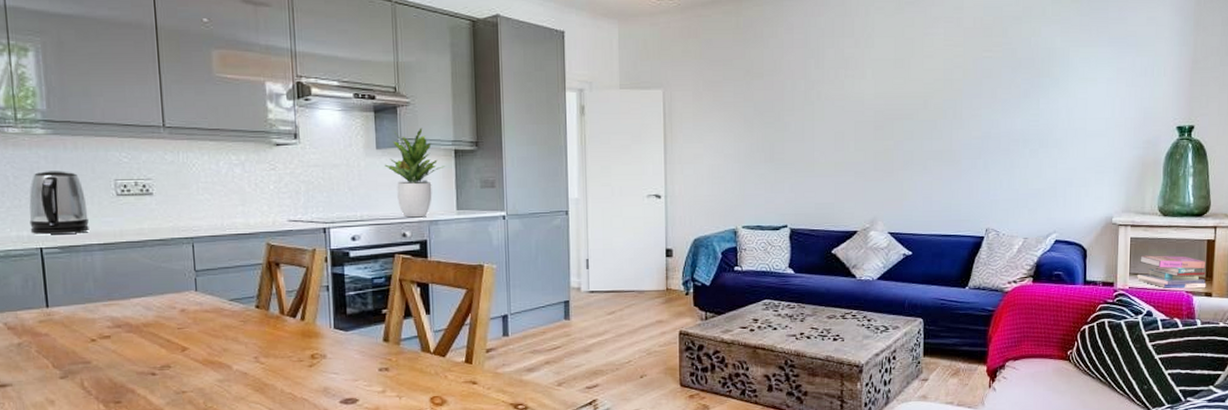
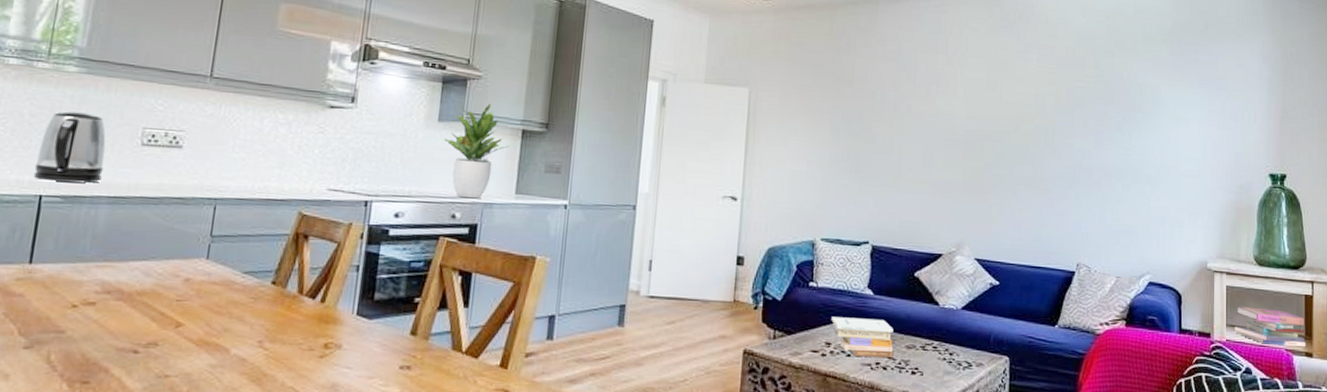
books: none [757,294,816,330] -> present [831,317,894,358]

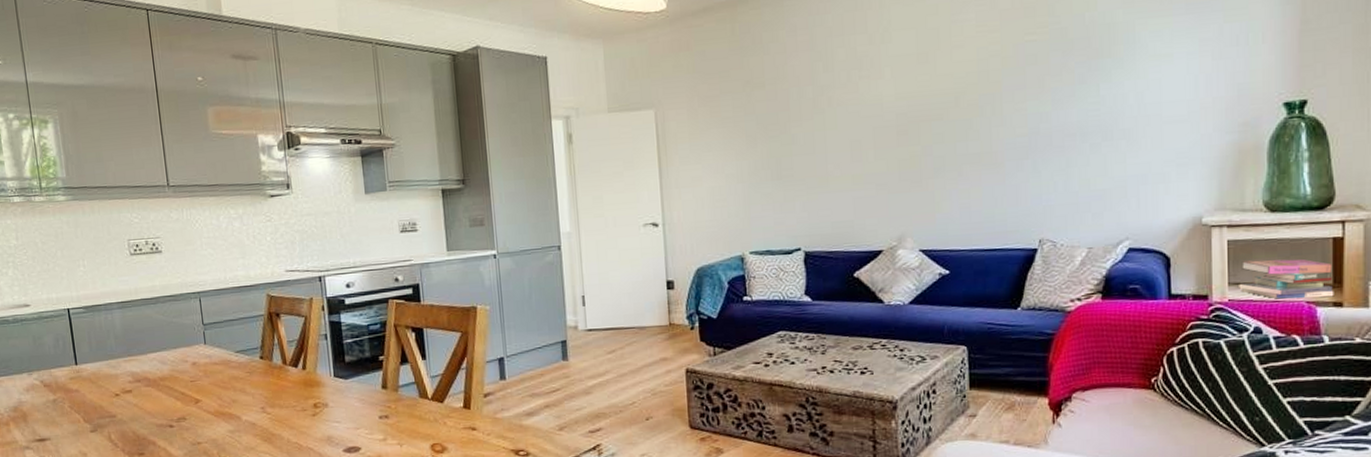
kettle: present [33,111,106,183] -> none [55,234,108,297]
potted plant: present [445,103,510,199] -> none [374,169,434,262]
books: present [831,317,894,358] -> none [770,324,840,364]

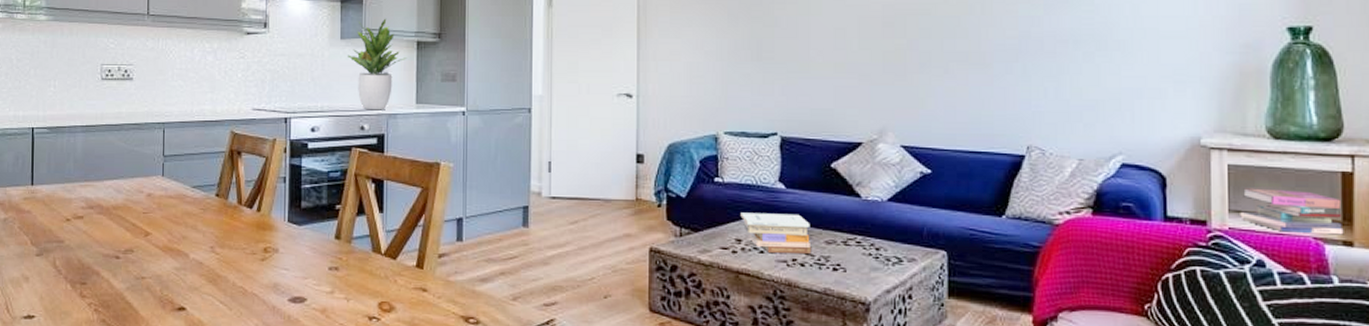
potted plant: none [374,169,434,262] -> present [348,18,407,111]
books: none [770,324,840,364] -> present [740,212,812,254]

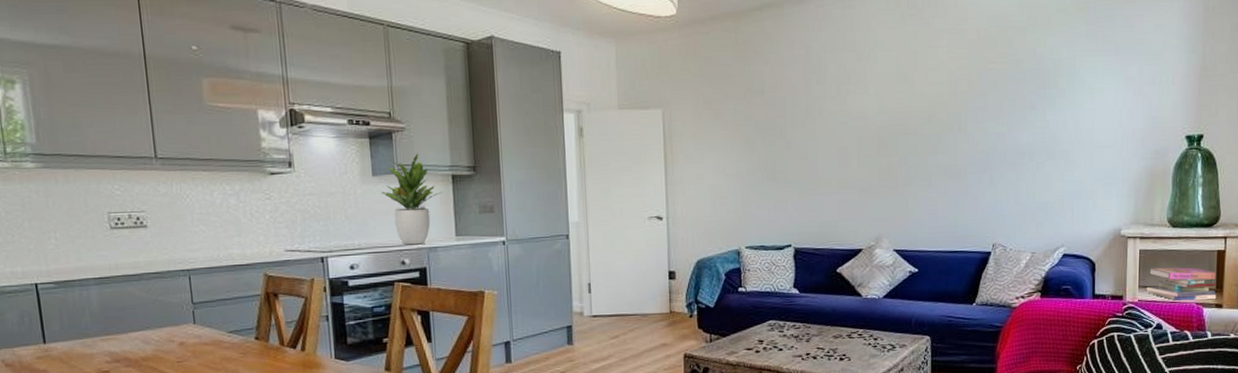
books: present [740,212,812,254] -> none [762,314,822,351]

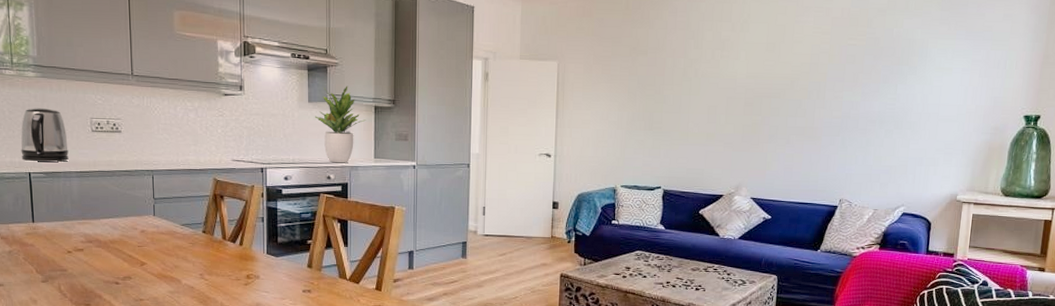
kettle: none [22,205,84,271] -> present [21,108,69,162]
books: present [1146,267,1217,301] -> none [976,231,1042,264]

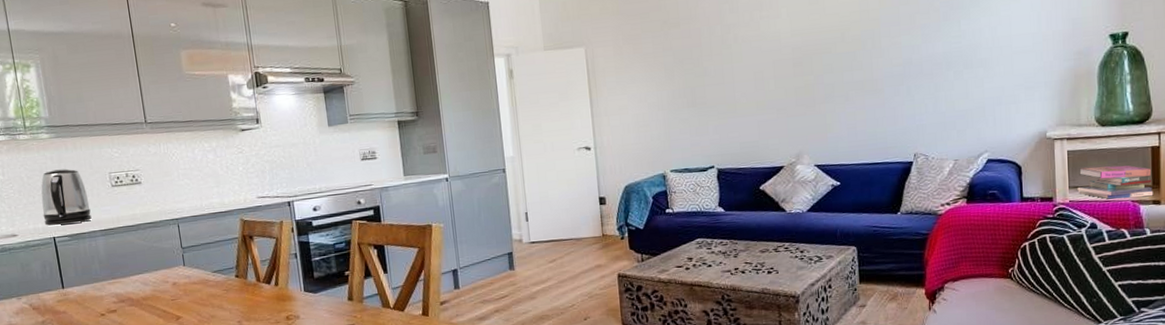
potted plant: present [315,85,367,163] -> none [337,103,391,187]
books: none [976,231,1042,264] -> present [1077,165,1154,200]

